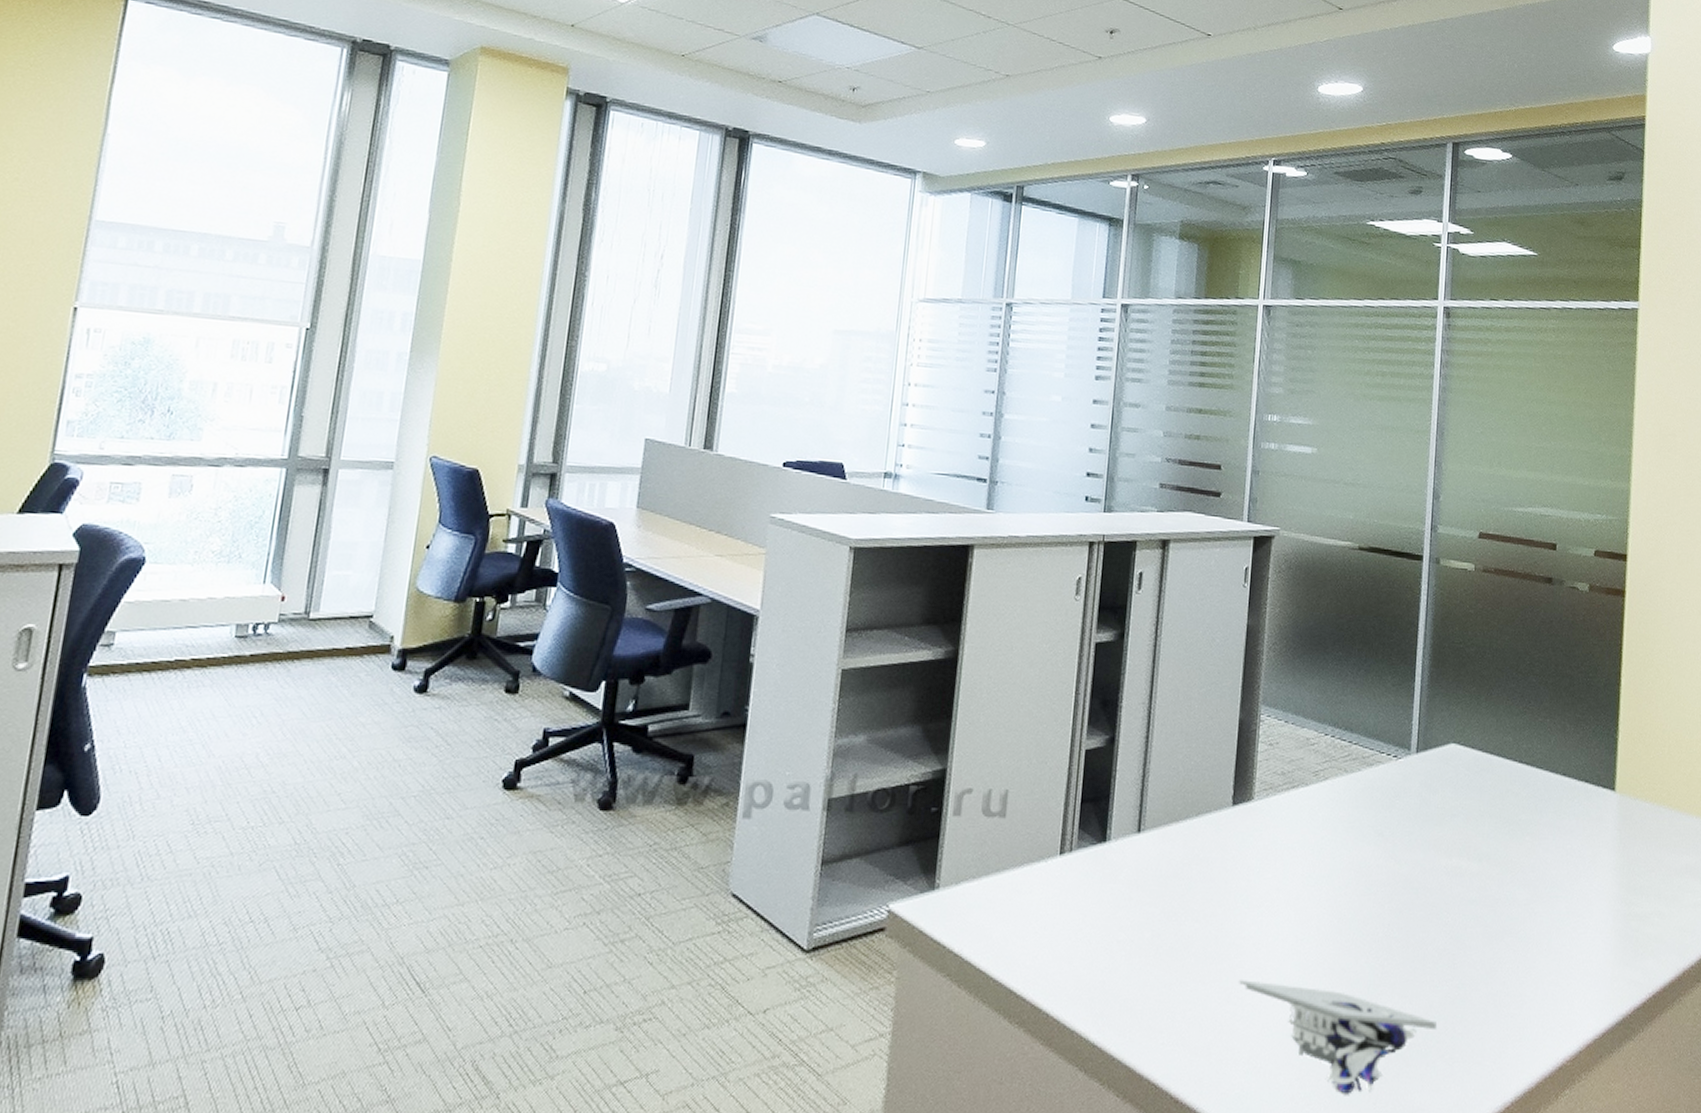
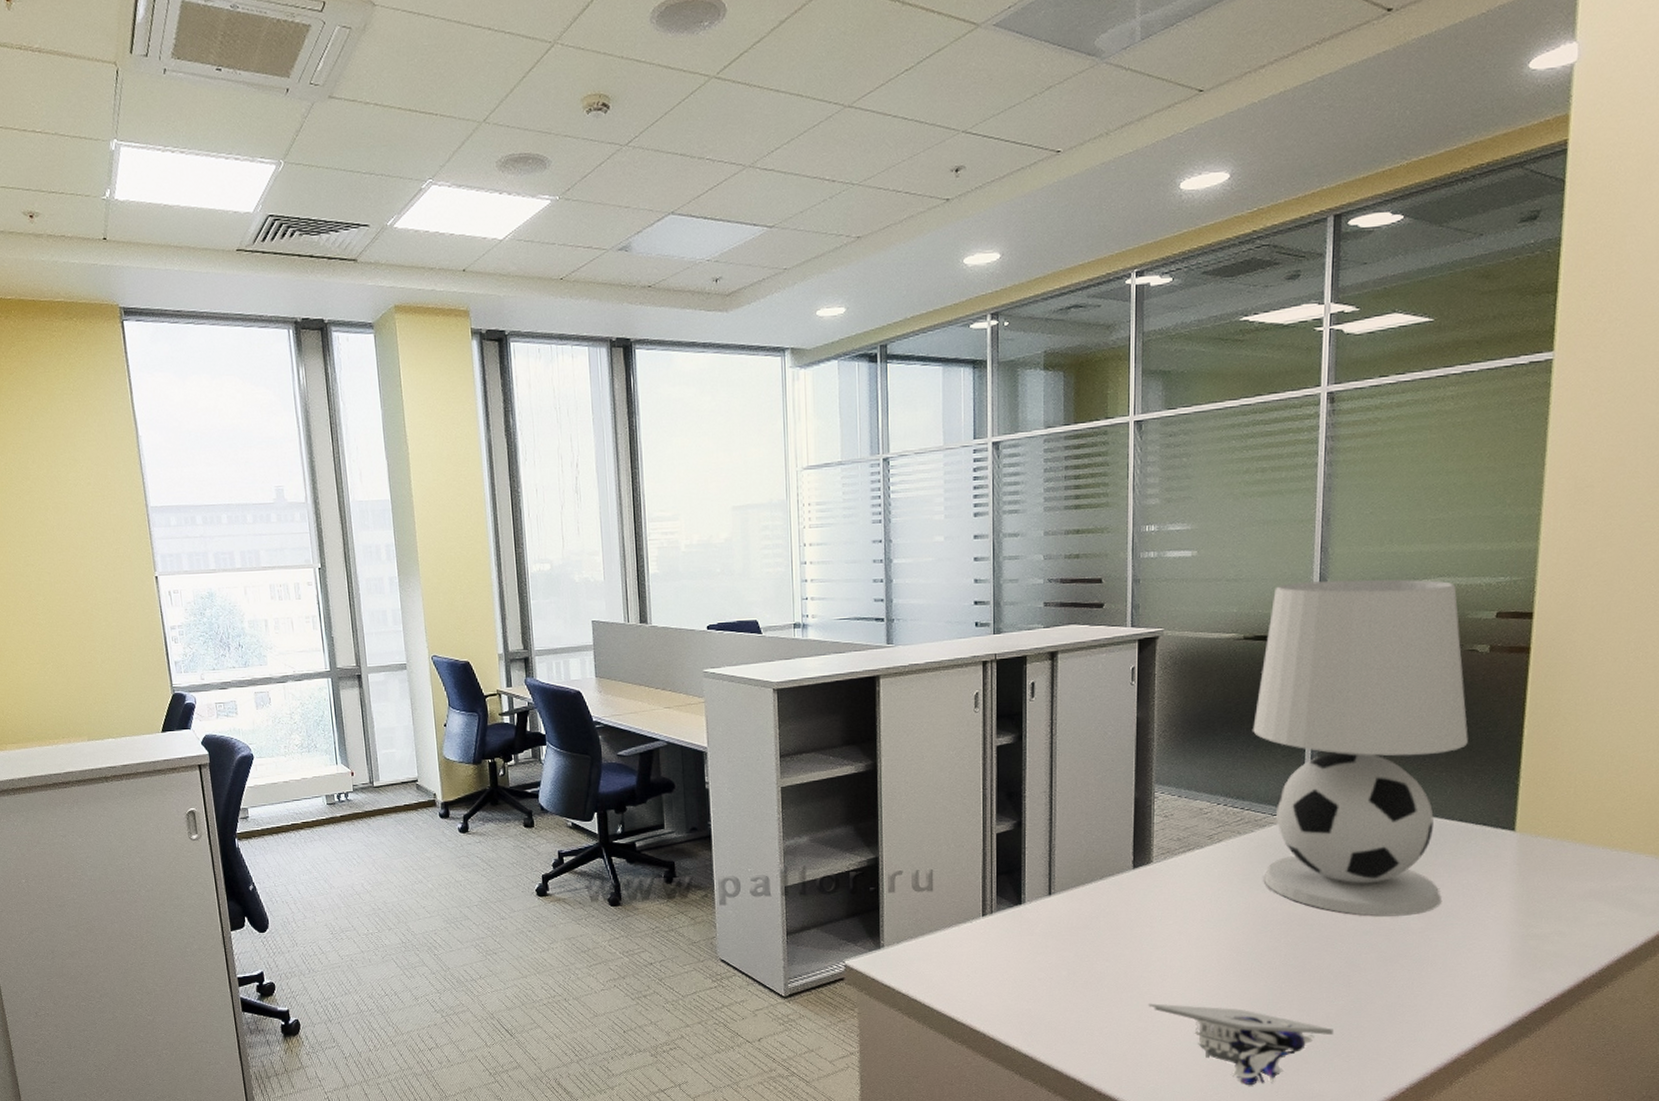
table lamp: none [1364,494,1571,885] -> present [1253,579,1468,917]

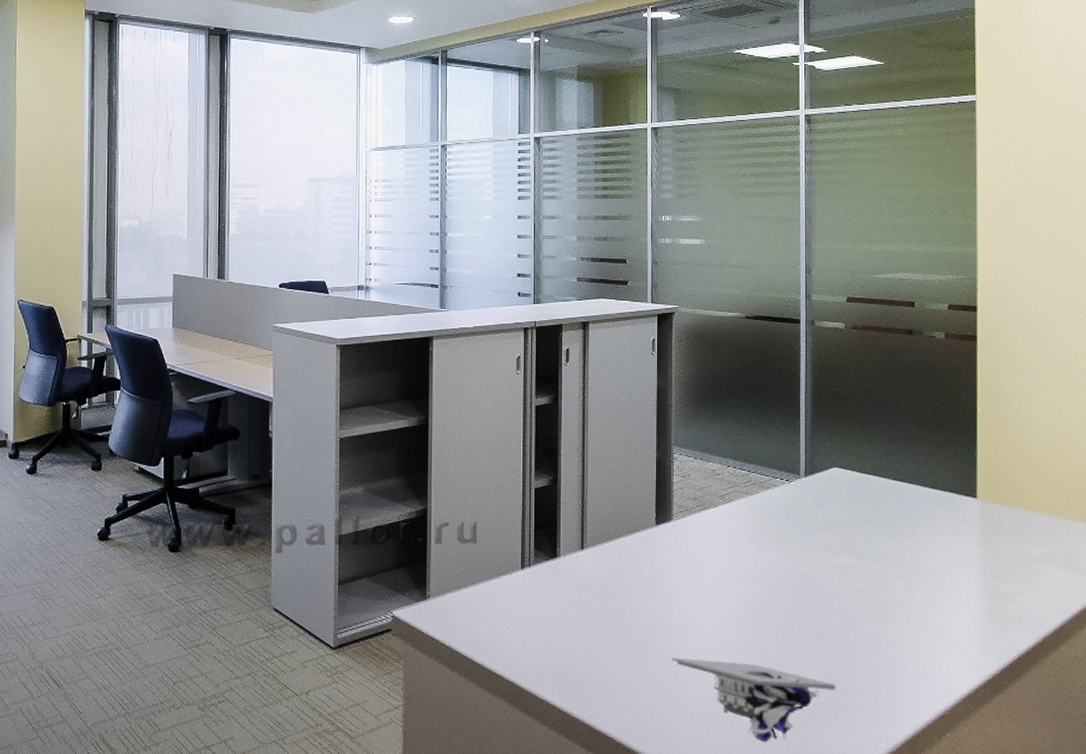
table lamp: present [1253,579,1468,917] -> none [756,270,933,576]

